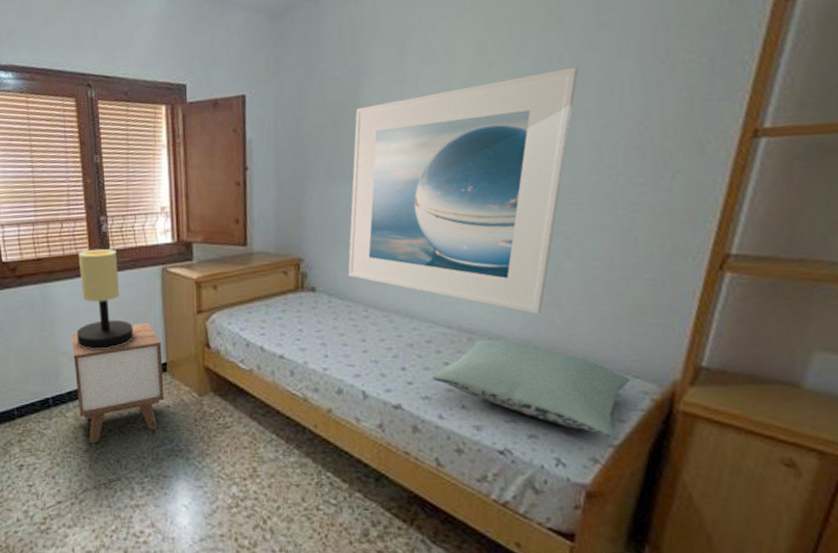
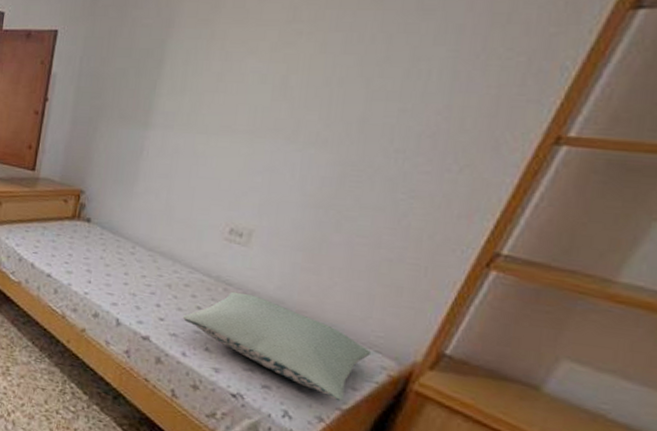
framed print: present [348,66,579,315] -> none [123,47,390,279]

